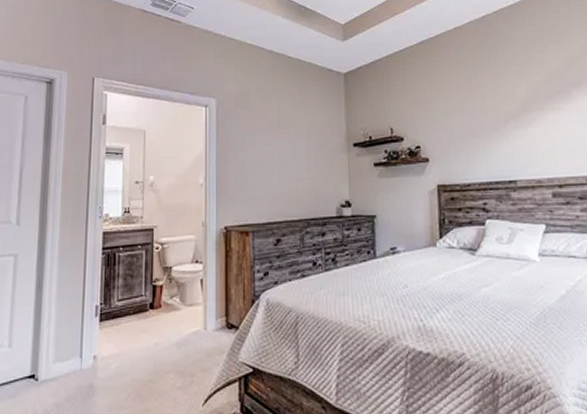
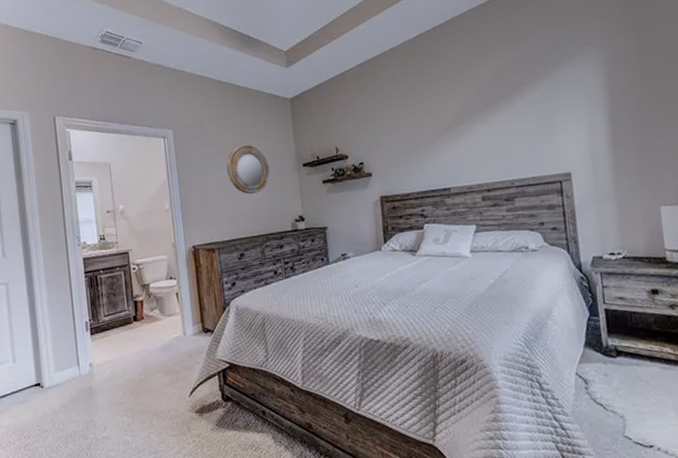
home mirror: none [270,118,317,174] -> present [226,144,270,195]

